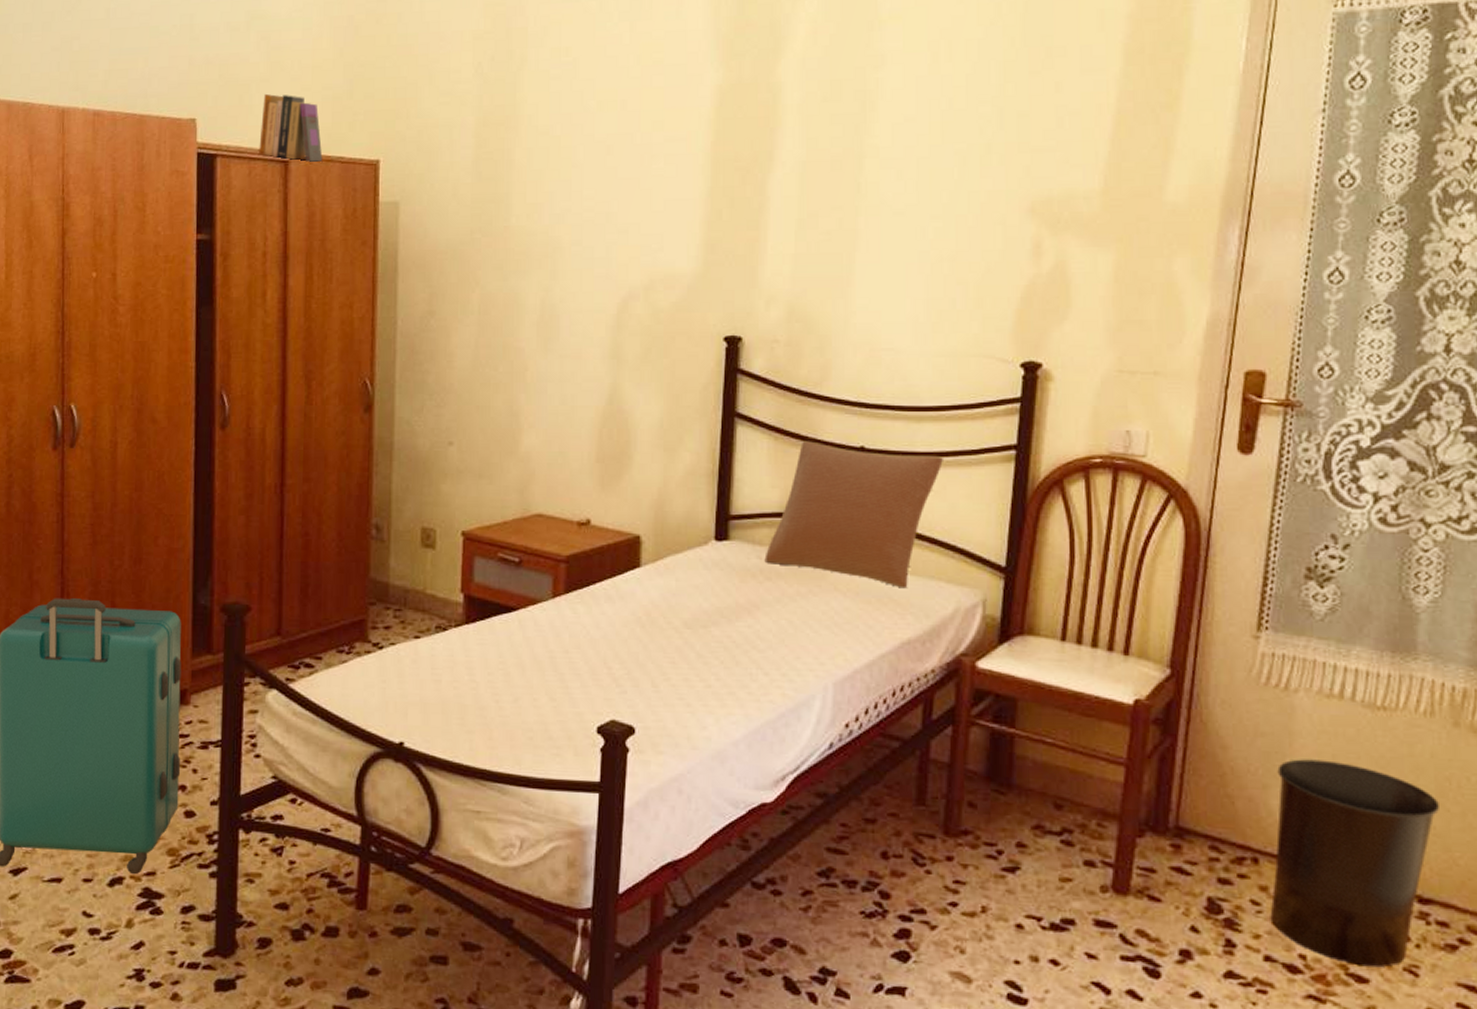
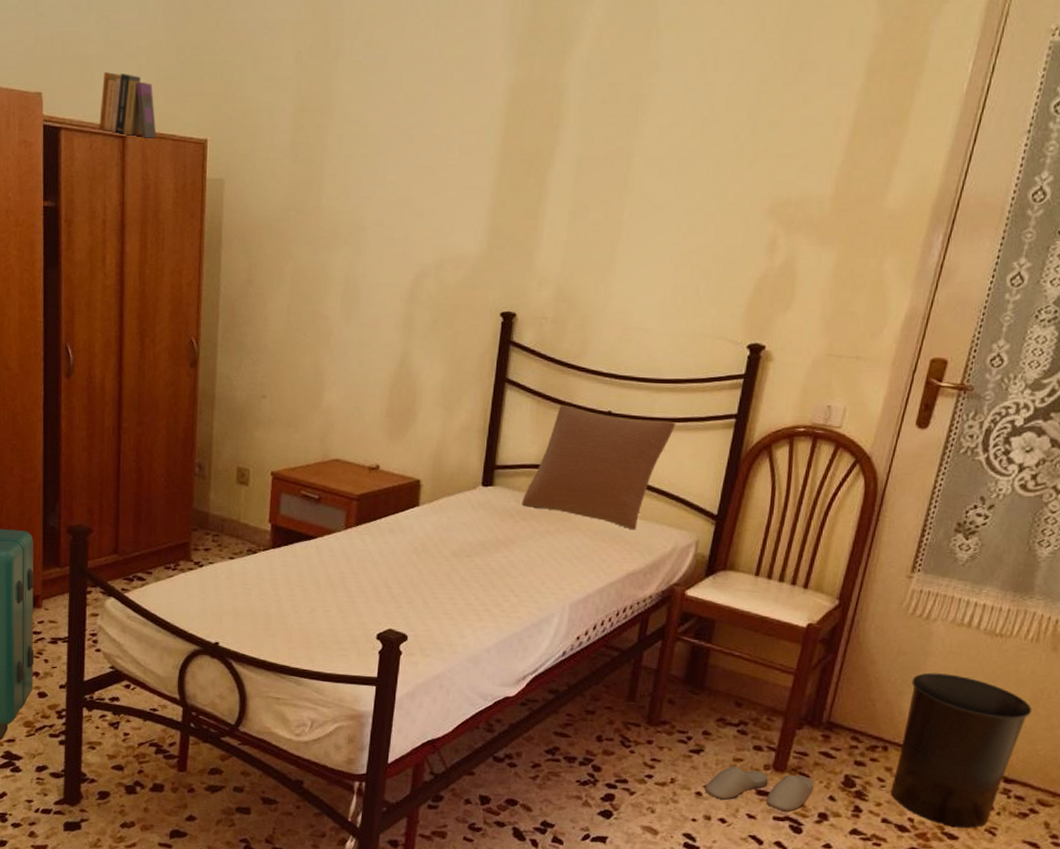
slippers: none [1026,887,1168,949] -> present [704,765,814,812]

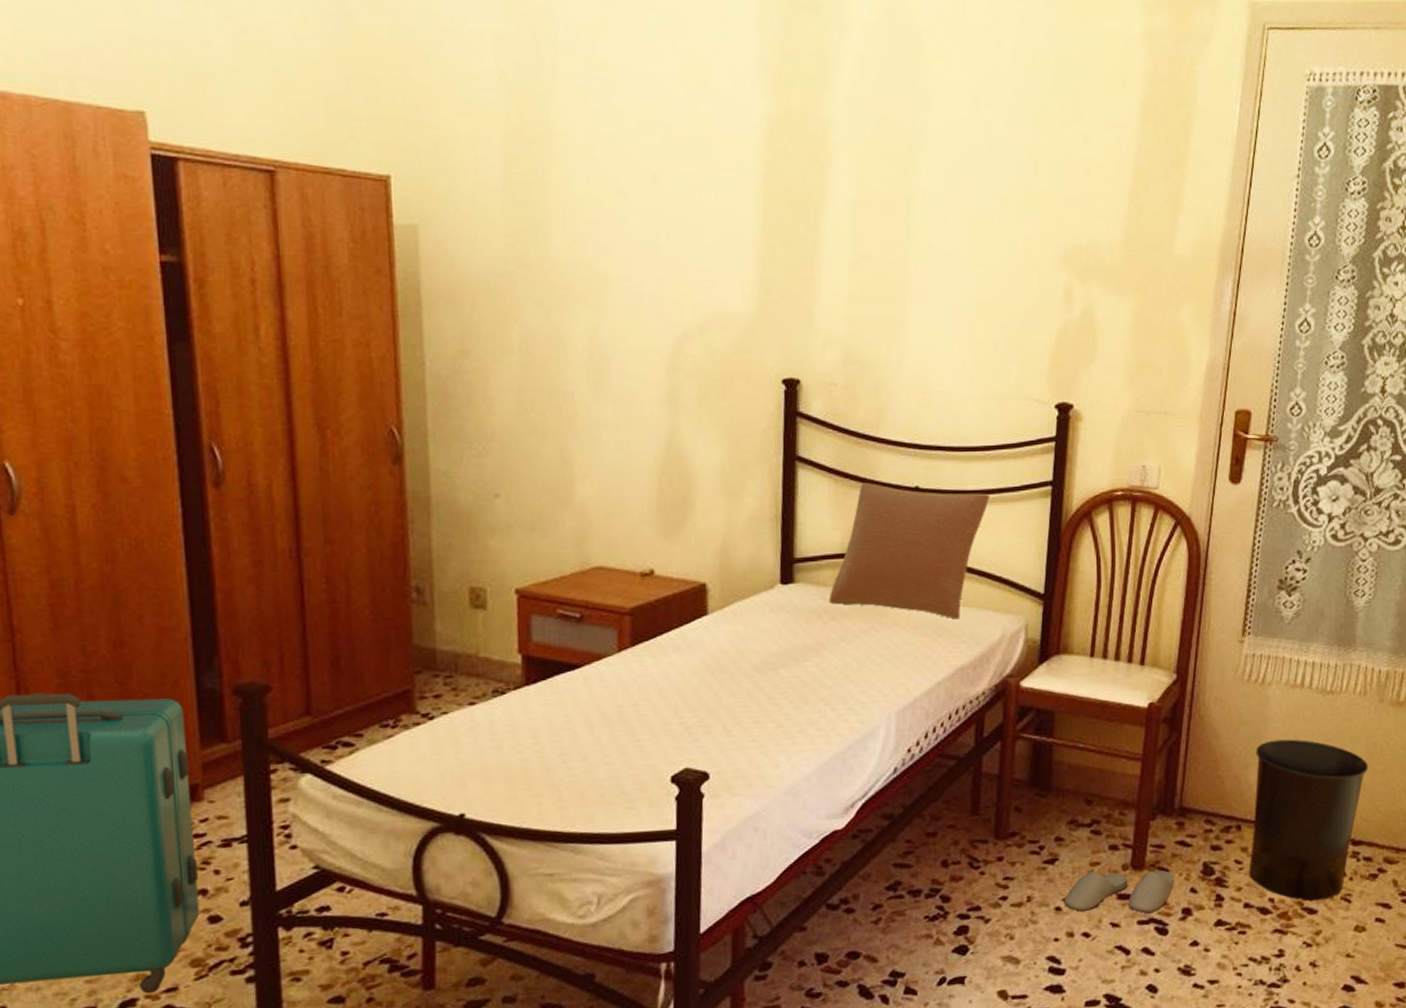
books: present [99,72,157,138] -> none [234,87,319,173]

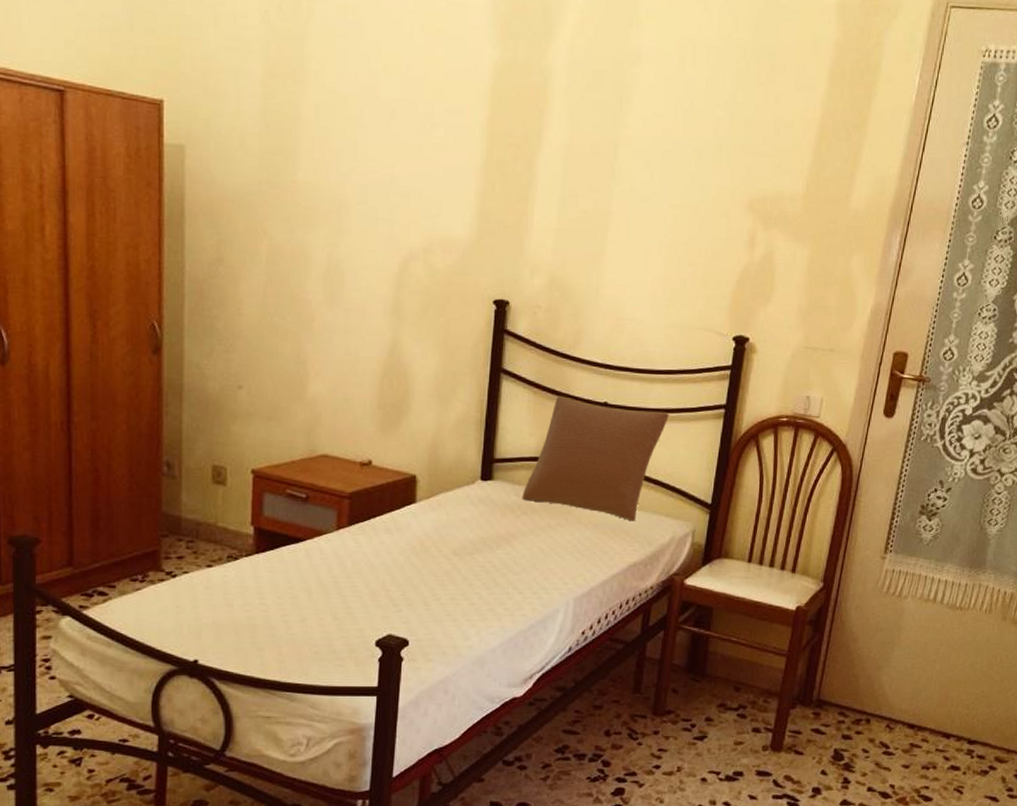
slippers: present [1063,869,1174,914] -> none [709,749,808,790]
waste bin: present [1249,739,1368,900] -> none [874,647,988,789]

